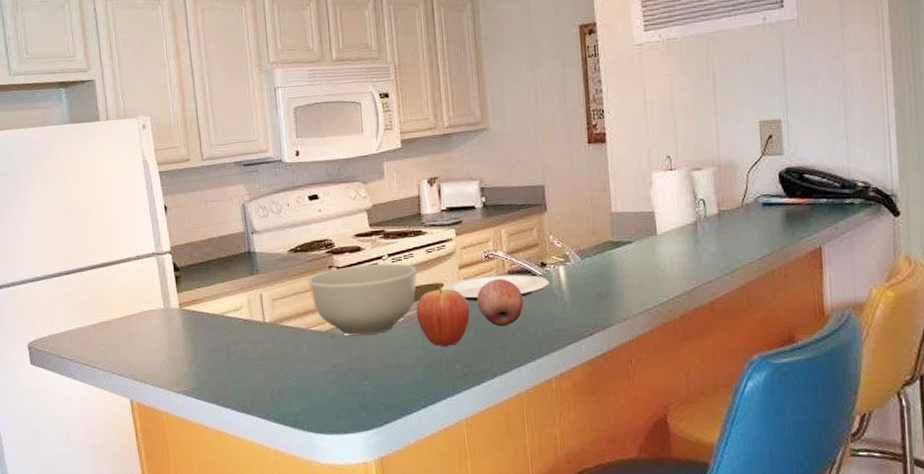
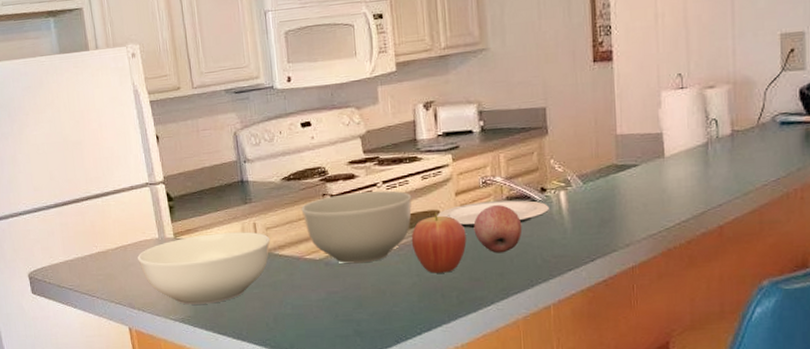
bowl: none [141,303,277,377] -> present [137,232,271,305]

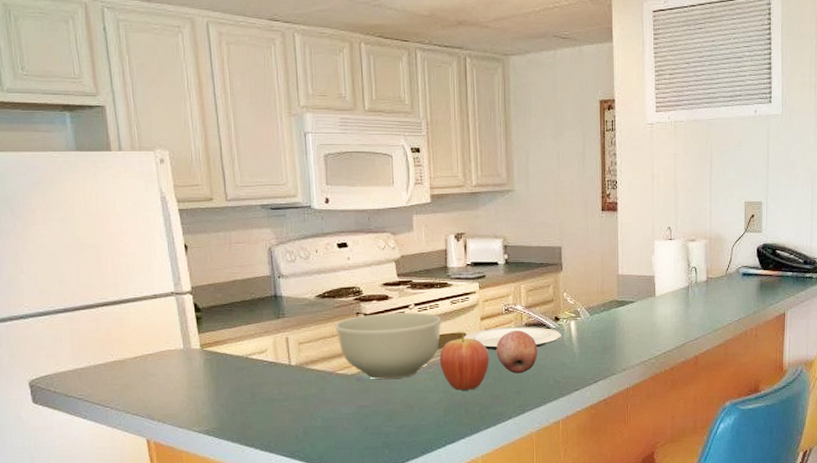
bowl: present [137,232,271,305] -> none [159,346,303,417]

